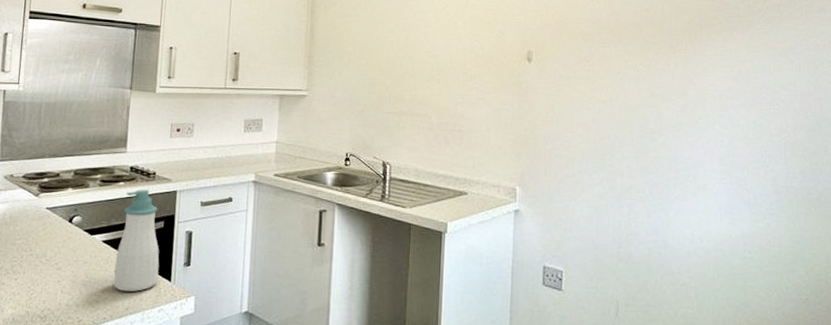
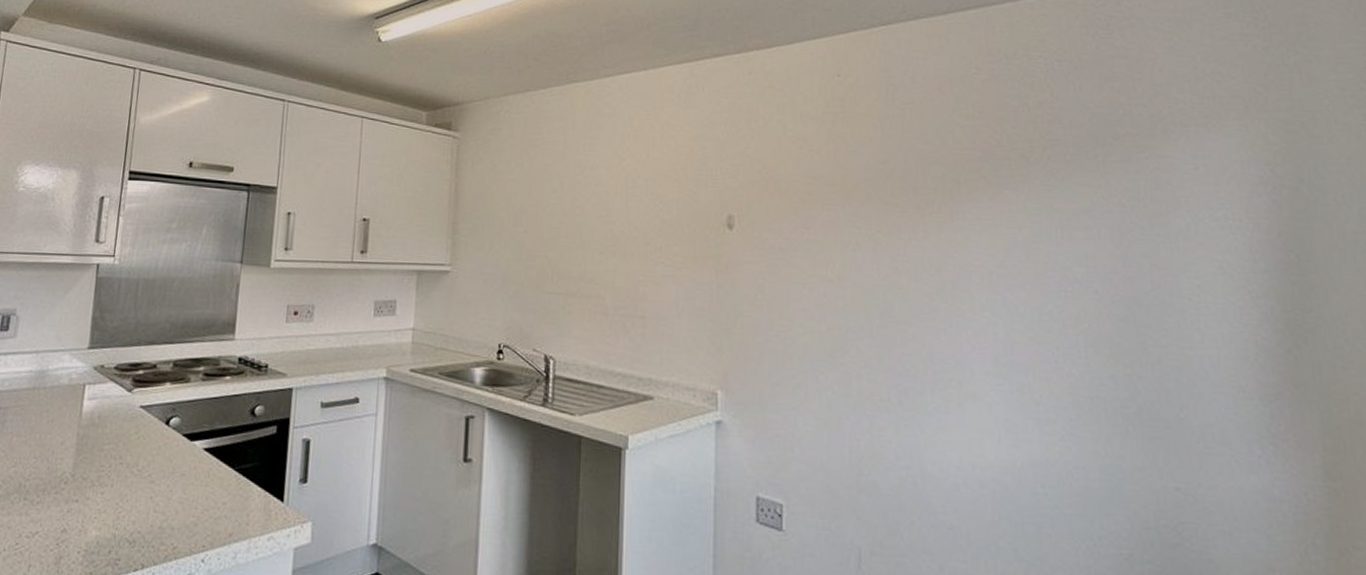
soap bottle: present [113,189,160,292] -> none [215,385,271,514]

